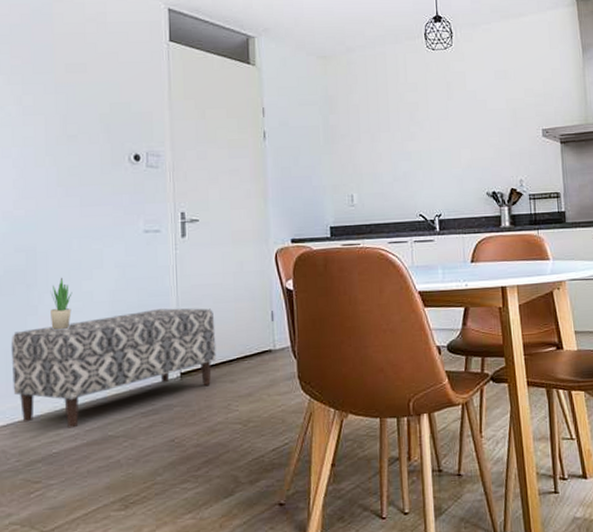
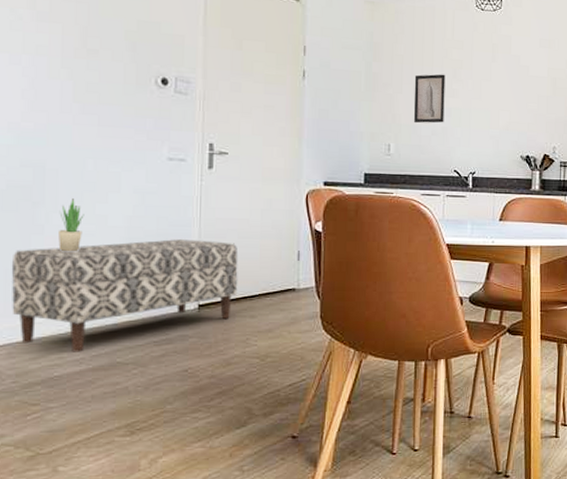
wall art: none [371,118,405,171] -> present [413,74,446,124]

